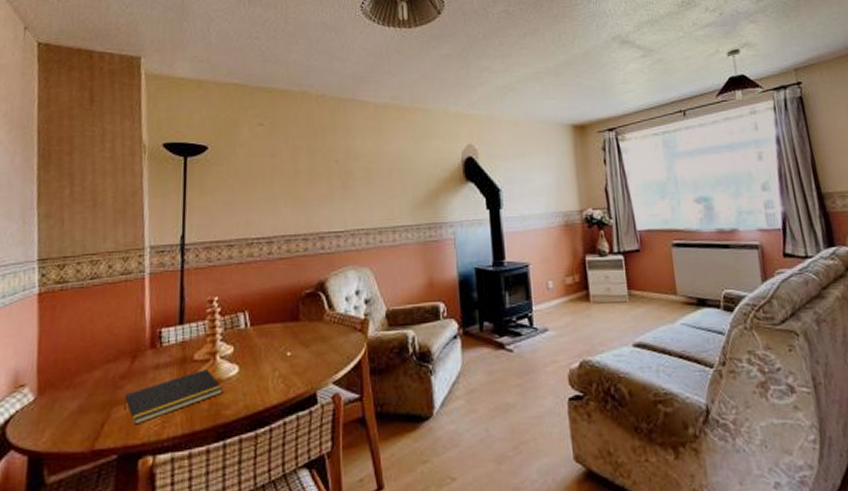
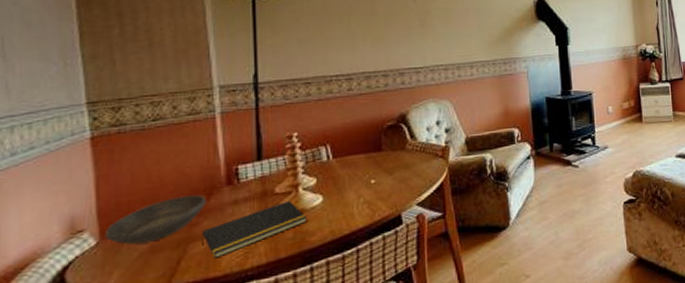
bowl: none [42,356,132,403] -> present [105,194,207,245]

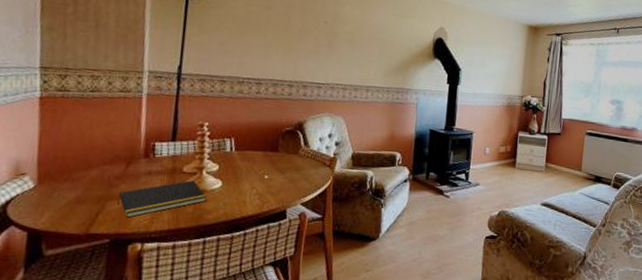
bowl: present [105,194,207,245] -> none [41,160,127,194]

